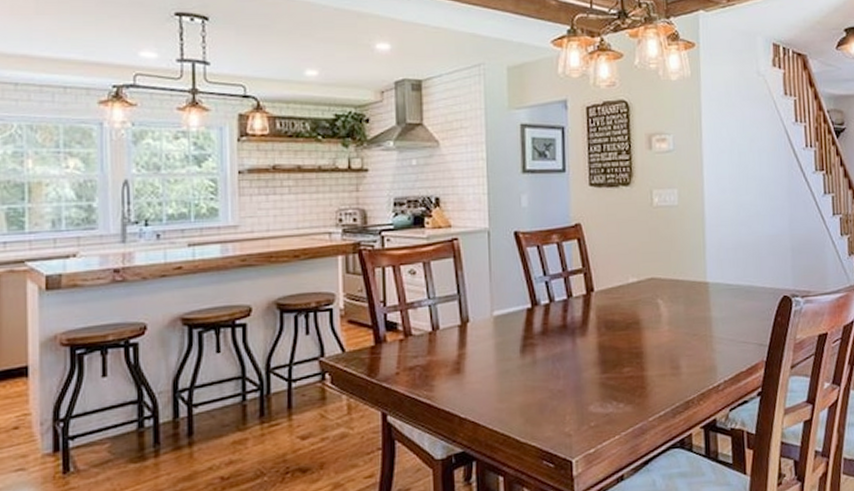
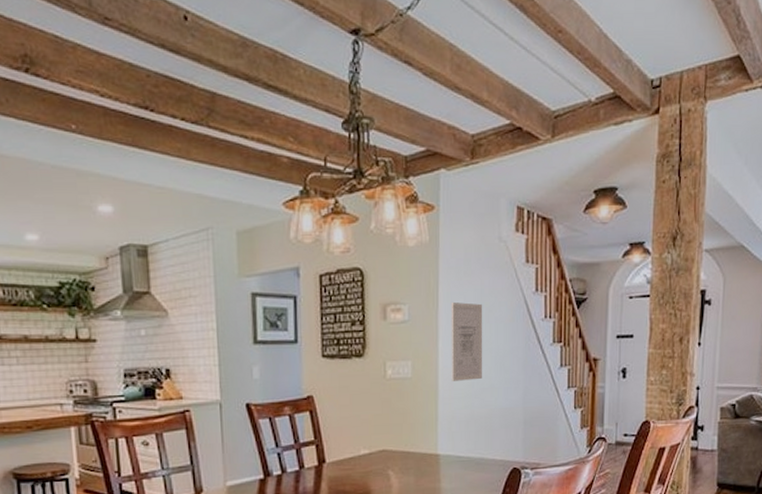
wall art: none [714,132,748,209] -> present [451,302,483,381]

